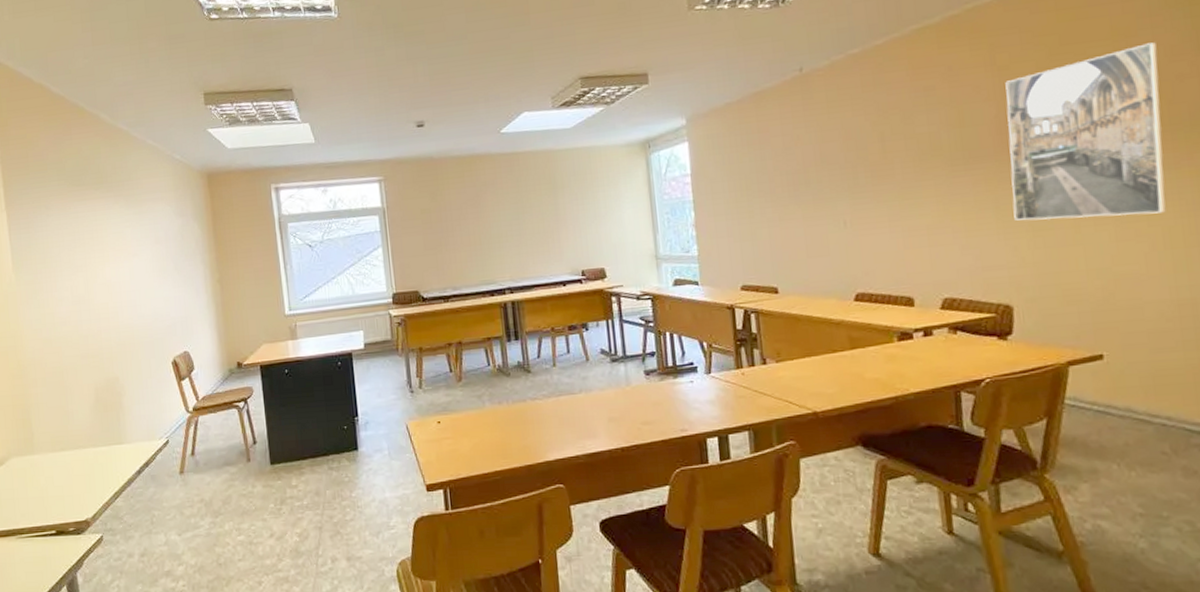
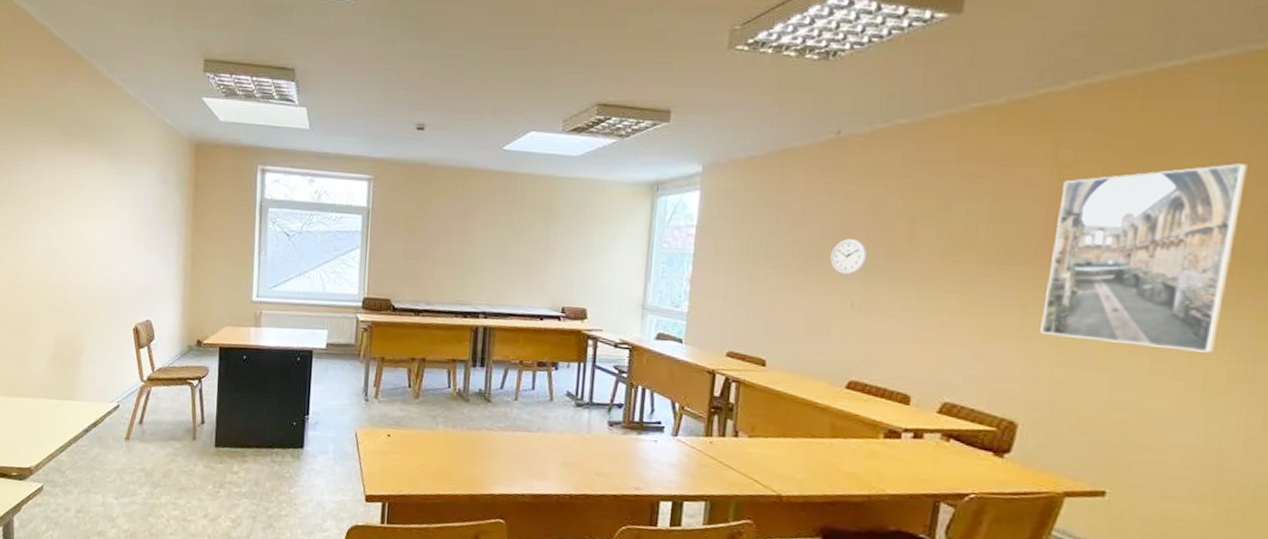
wall clock: none [816,162,849,197] -> present [830,238,867,275]

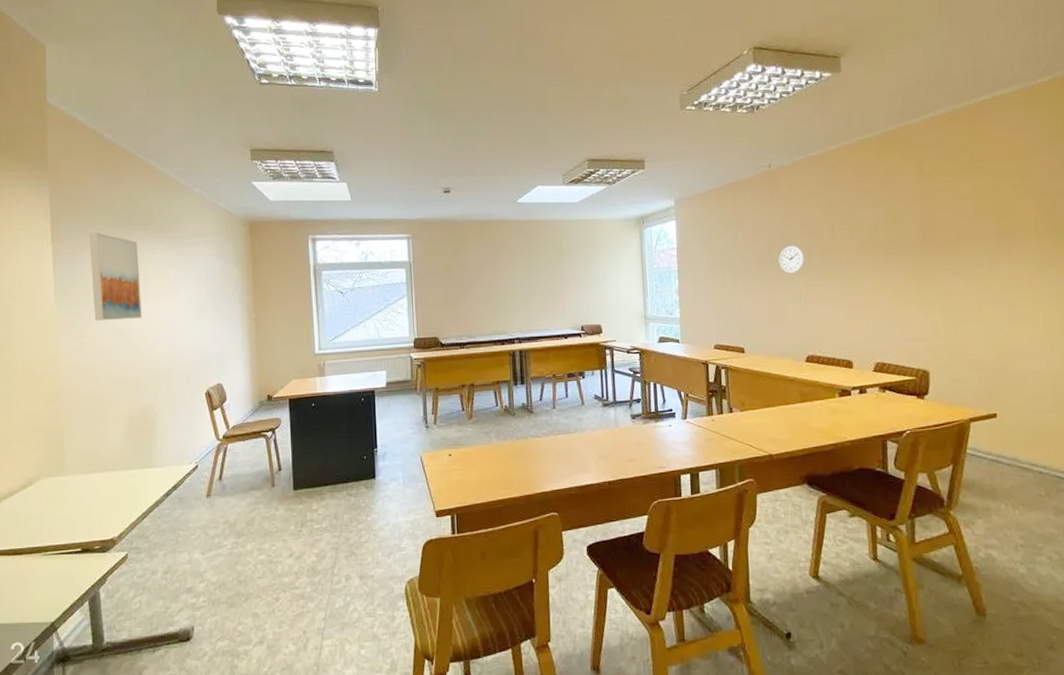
wall art: none [28,138,77,239] -> present [89,231,143,322]
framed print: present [1040,164,1247,353] -> none [929,164,1046,302]

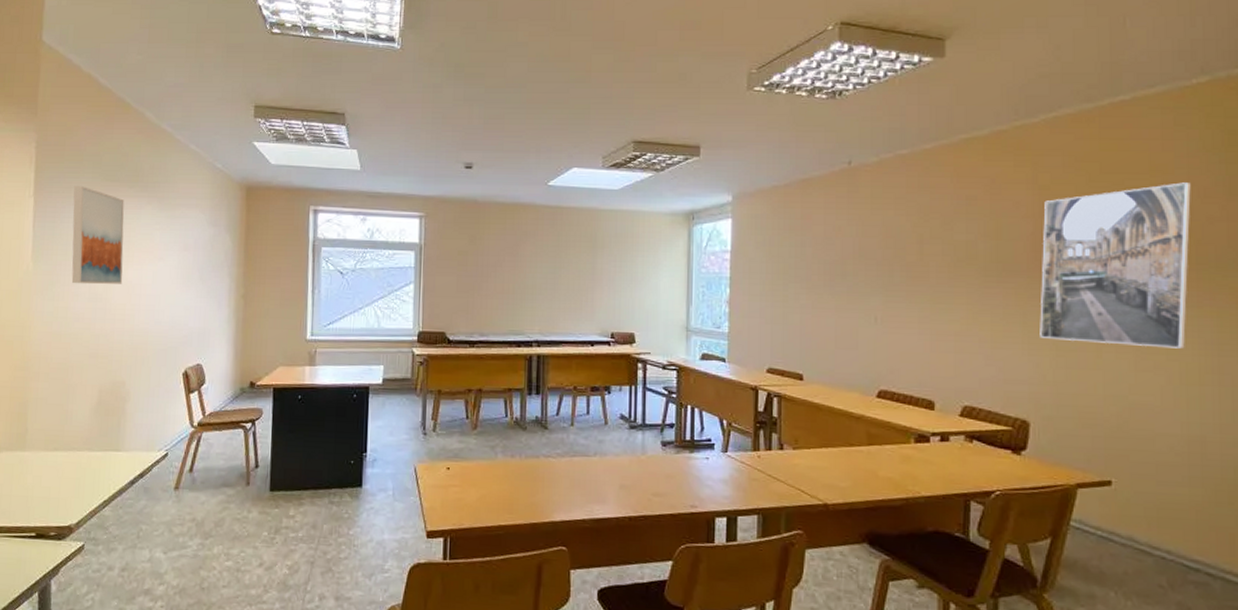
wall clock: present [779,245,804,274] -> none [853,257,884,291]
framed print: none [929,164,1046,302] -> present [1040,182,1191,349]

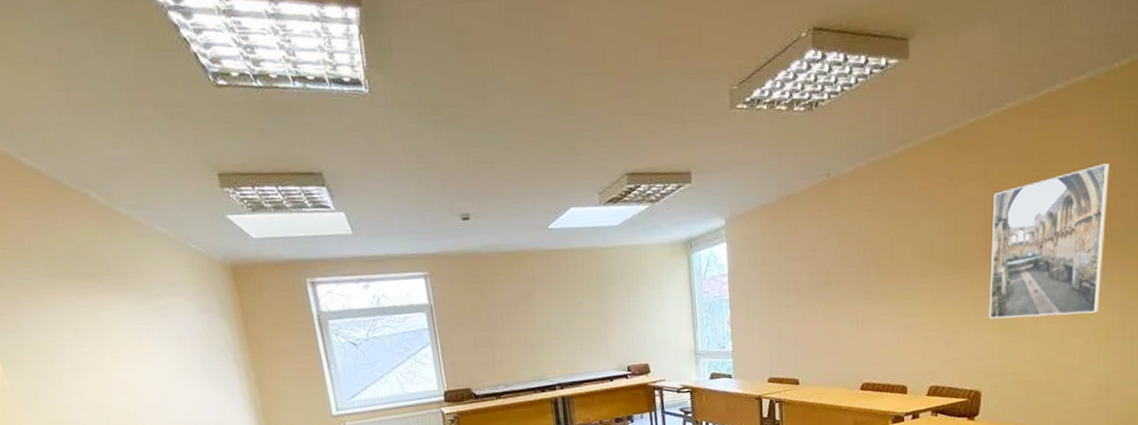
wall art: present [71,185,125,285] -> none [29,286,119,395]

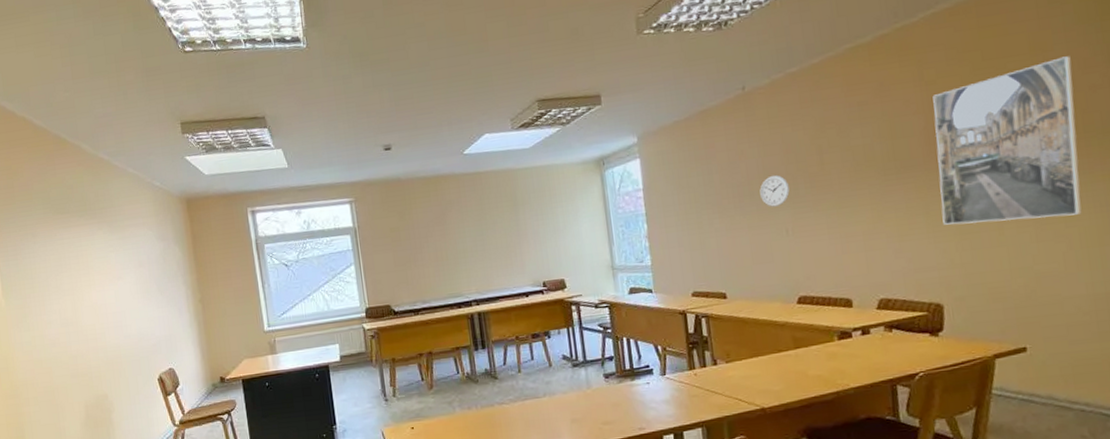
wall clock: none [836,264,862,297] -> present [759,174,790,207]

